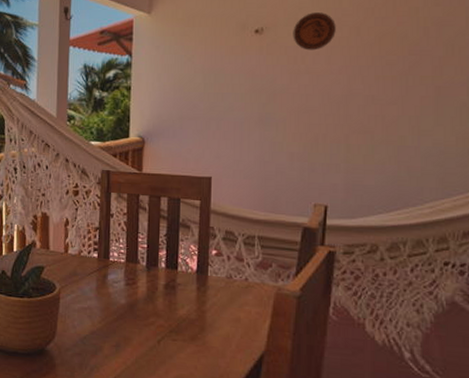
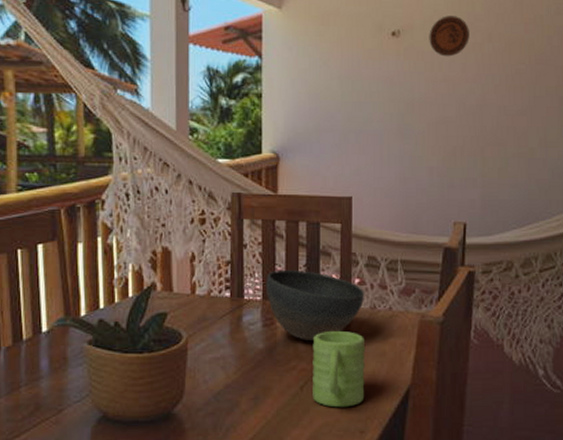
bowl: none [129,237,222,301] -> present [265,269,365,341]
mug: none [169,294,221,364] -> present [312,330,366,408]

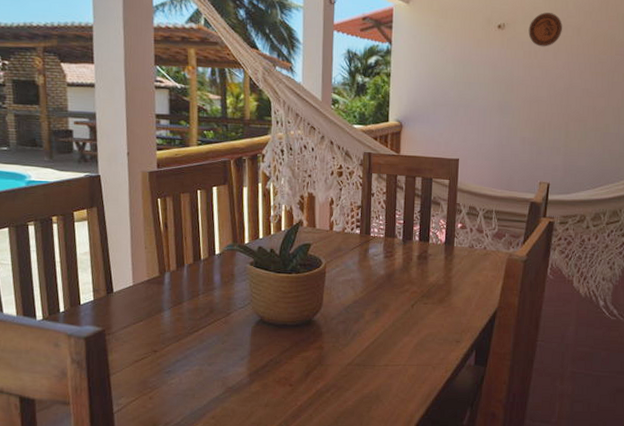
bowl: present [265,269,365,341] -> none [387,214,466,270]
mug: present [312,330,366,408] -> none [421,263,464,323]

